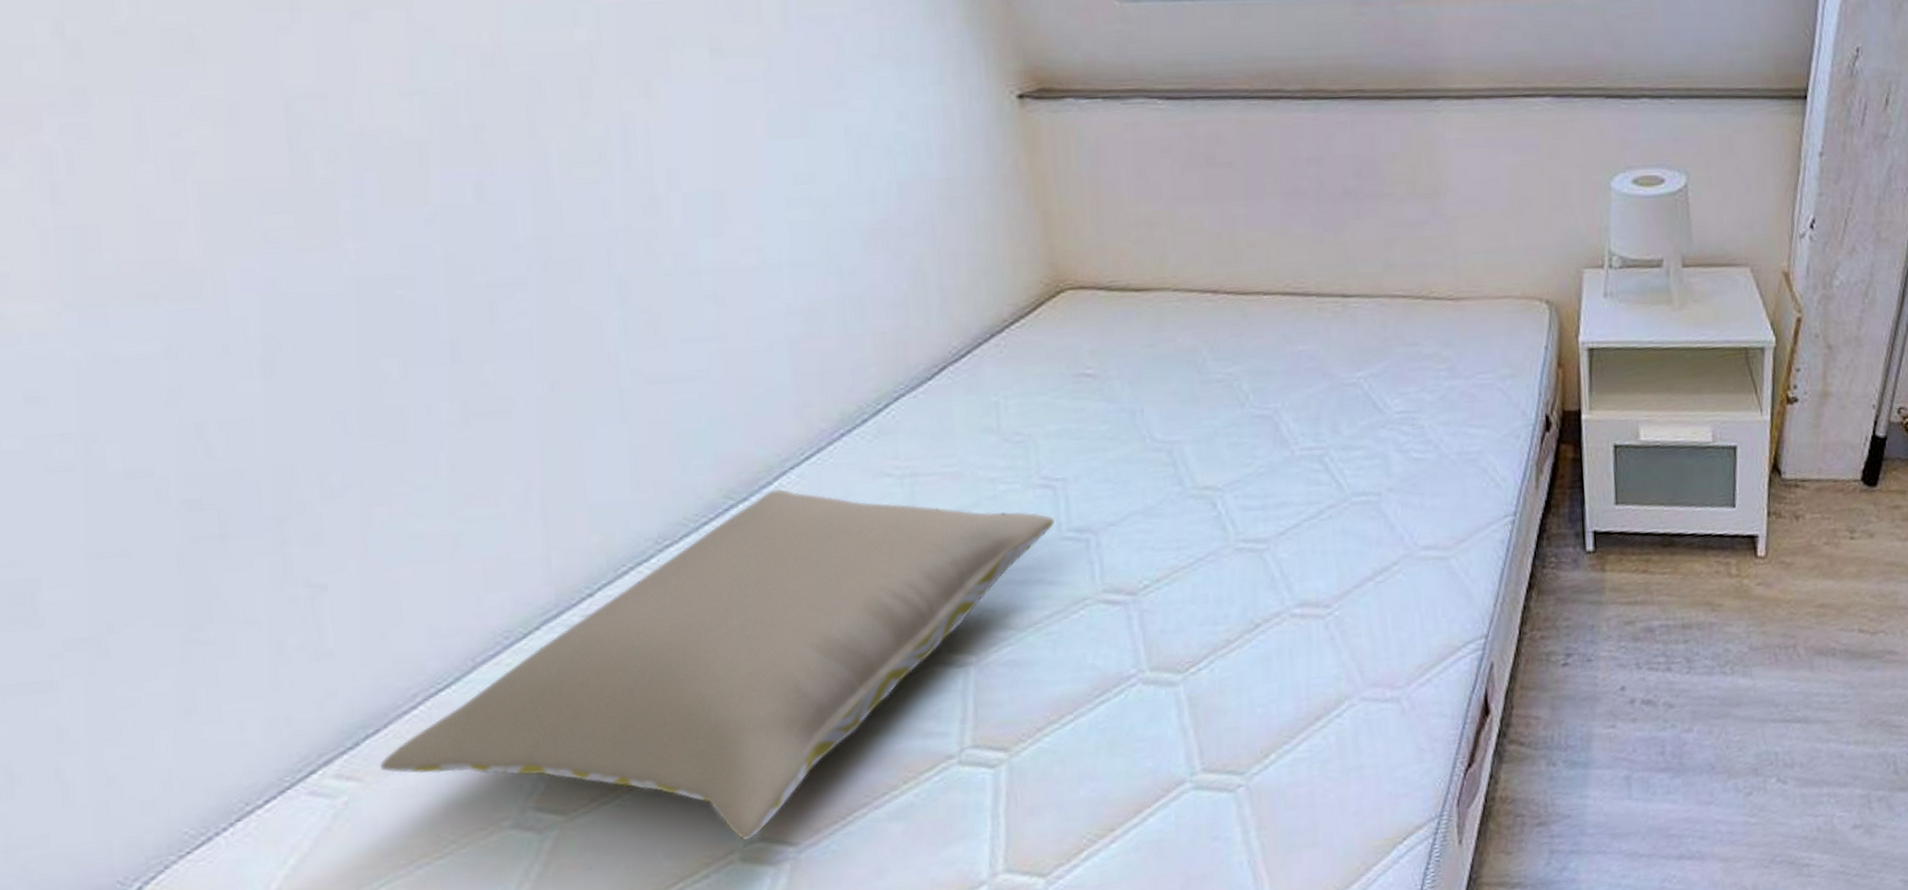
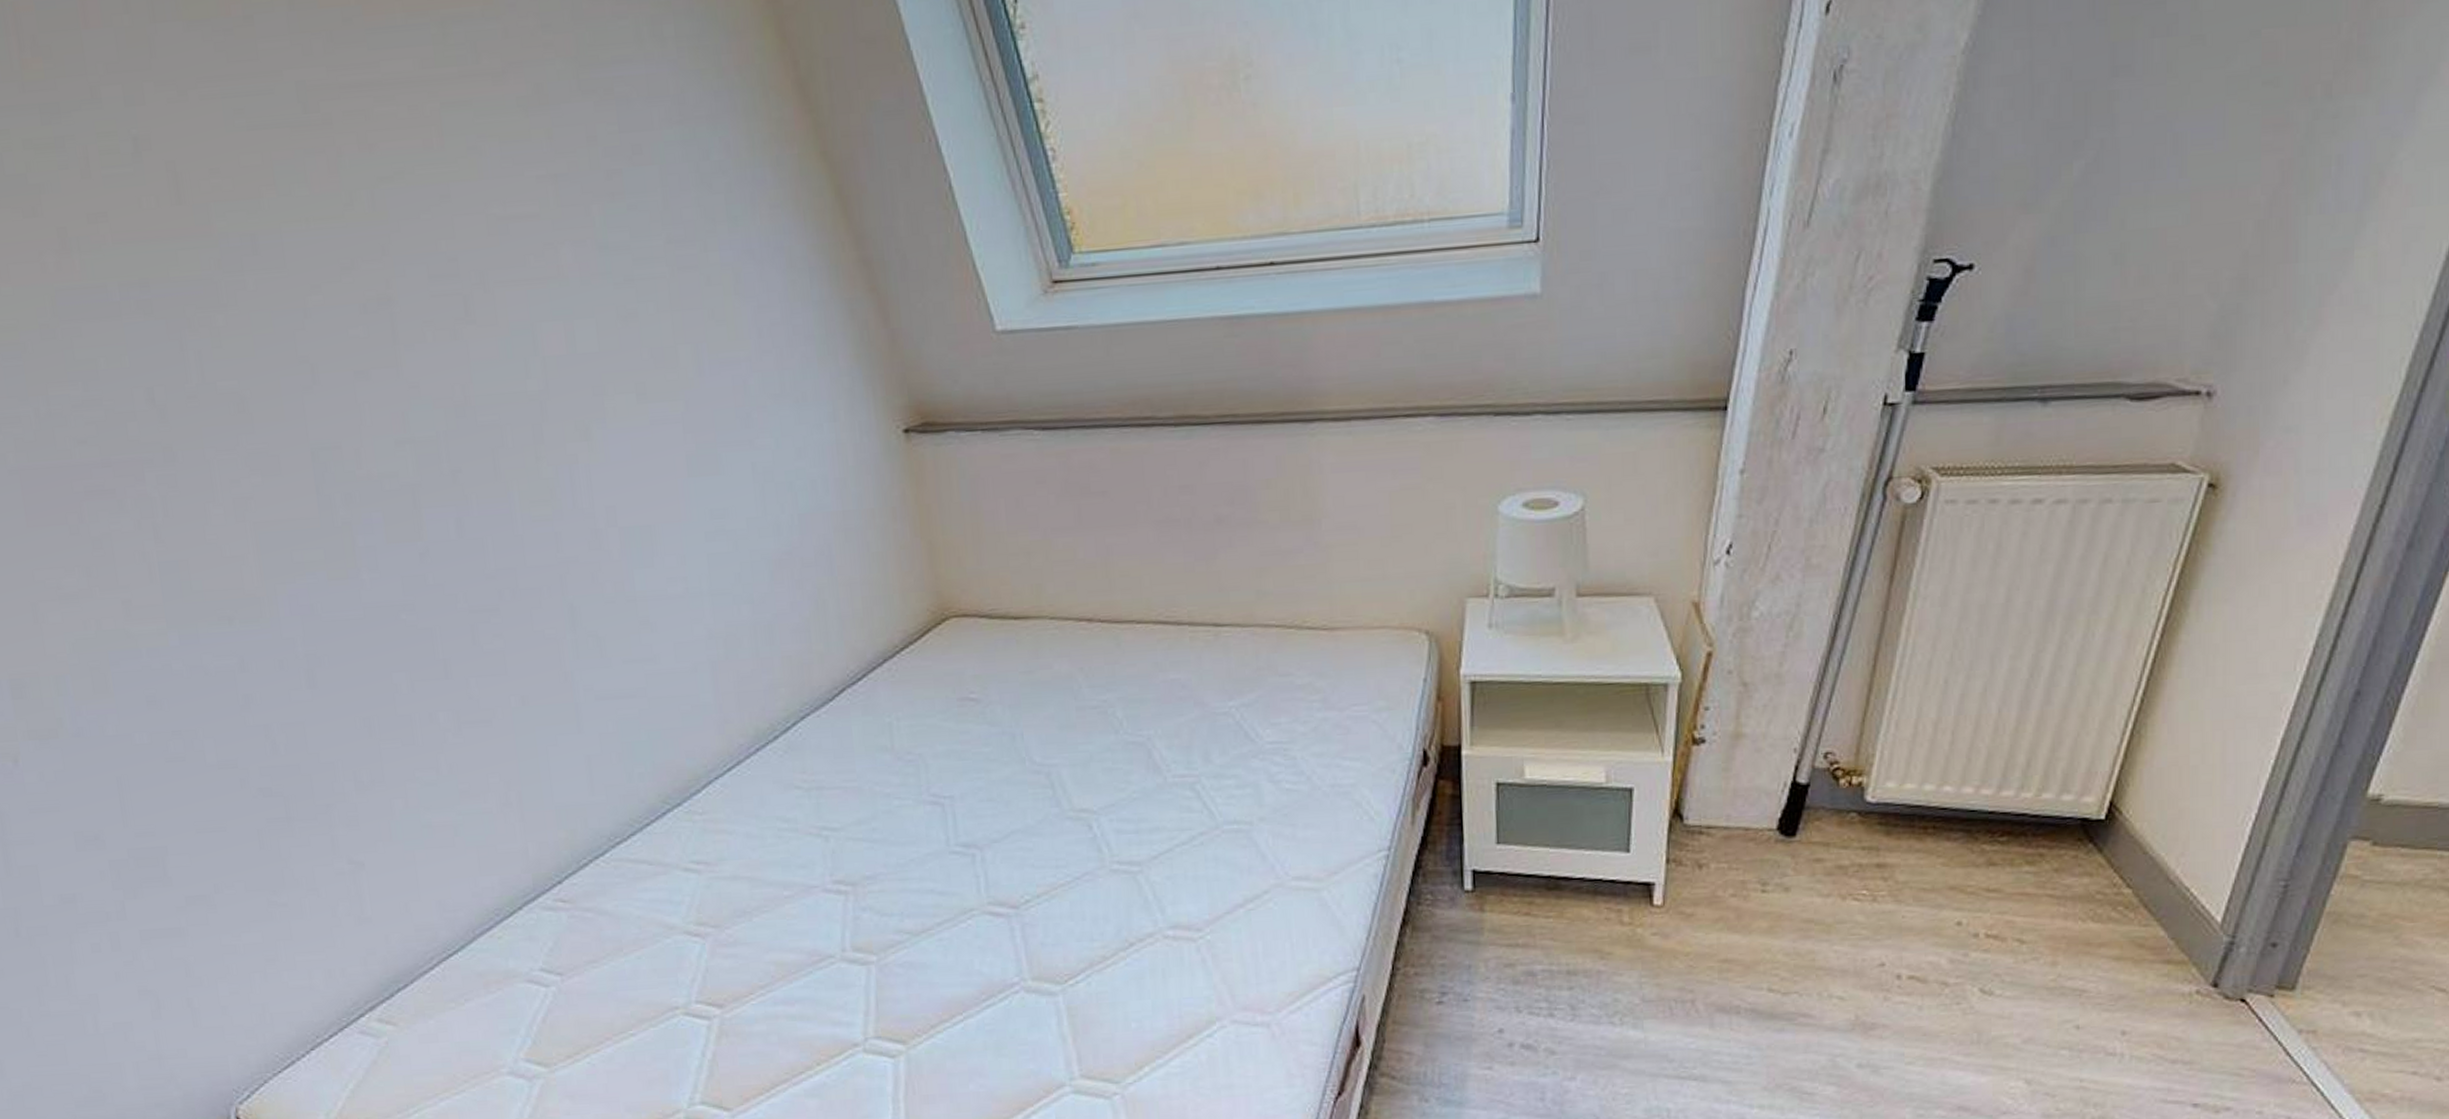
pillow: present [380,489,1054,841] -> none [410,797,943,1103]

